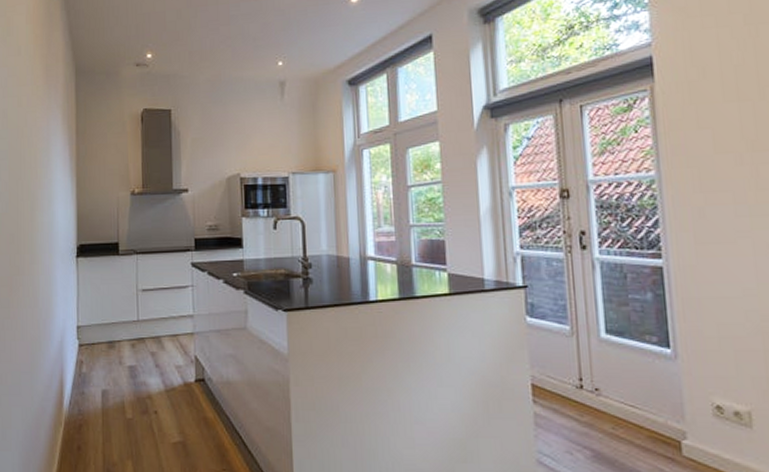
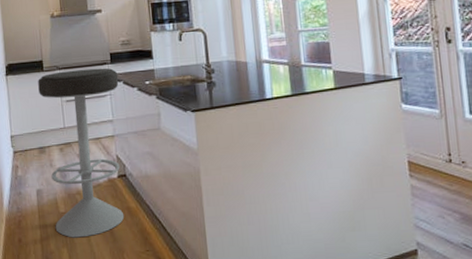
bar stool: none [112,255,203,449] -> present [38,67,125,238]

